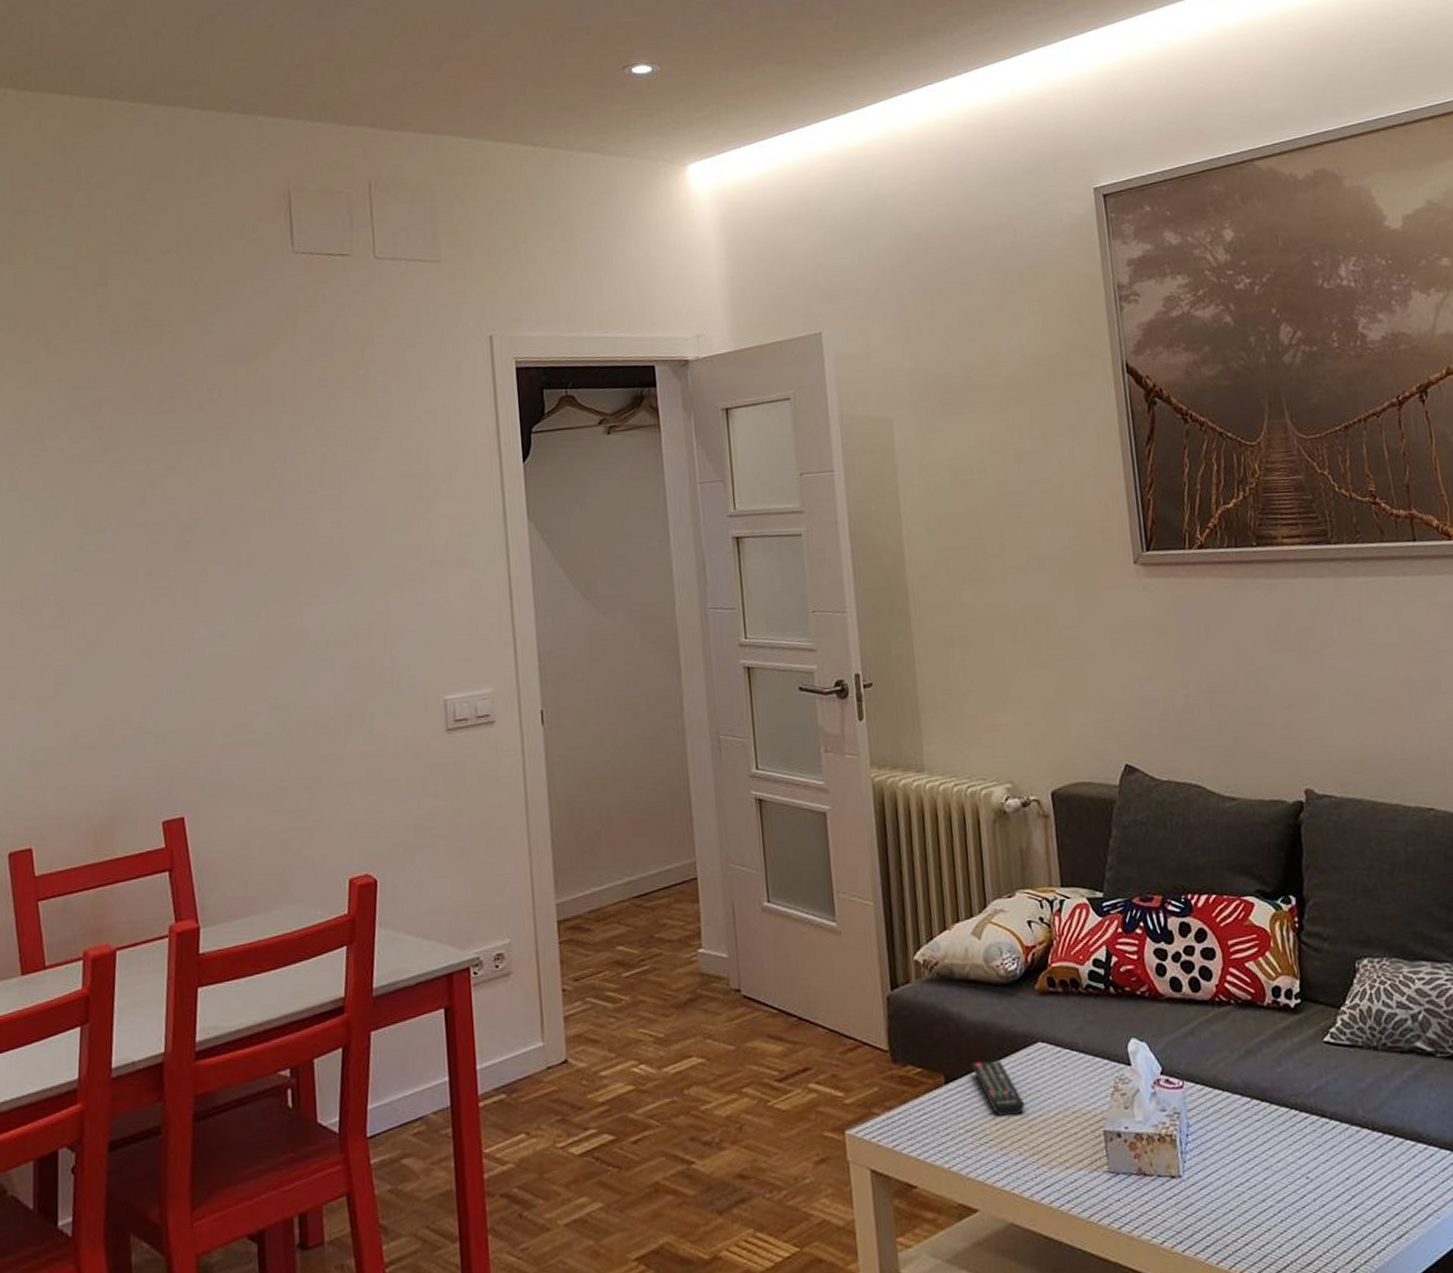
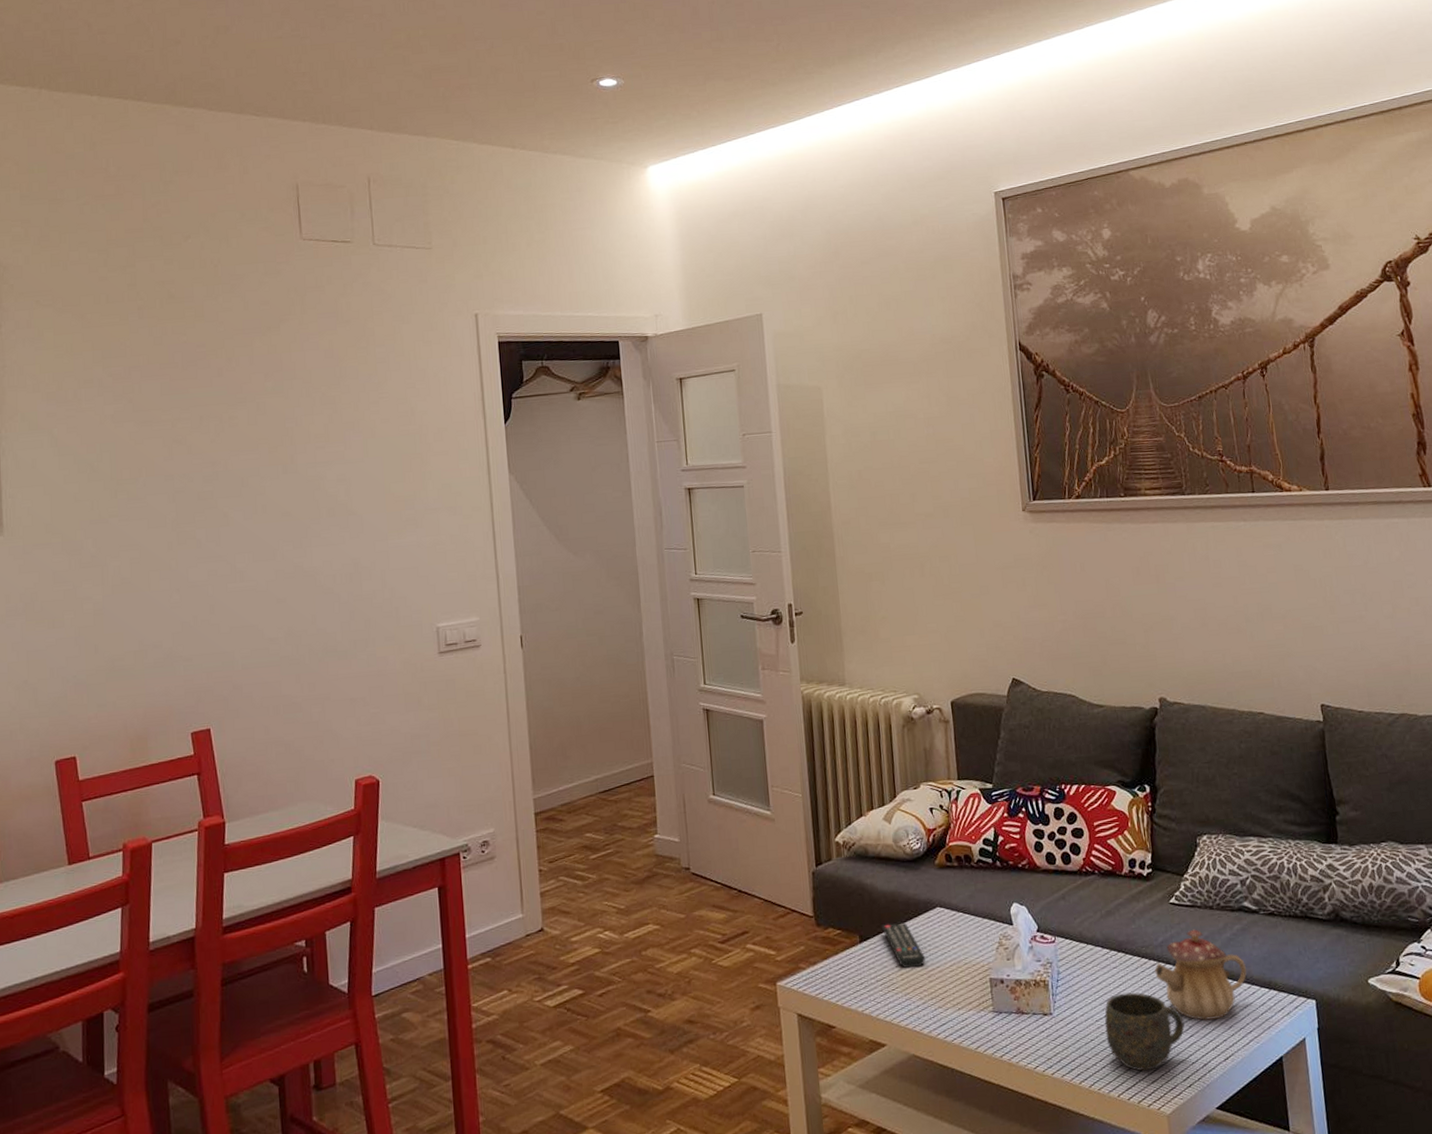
mug: none [1246,1151,1346,1251] -> present [1104,992,1185,1071]
teapot: none [1307,1074,1422,1190] -> present [1154,929,1247,1021]

